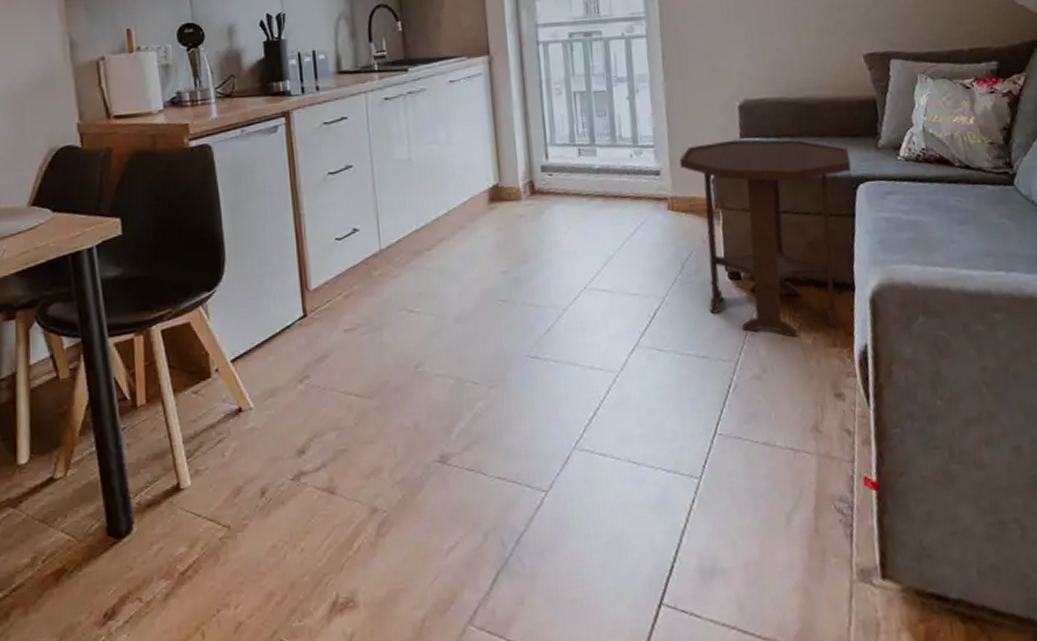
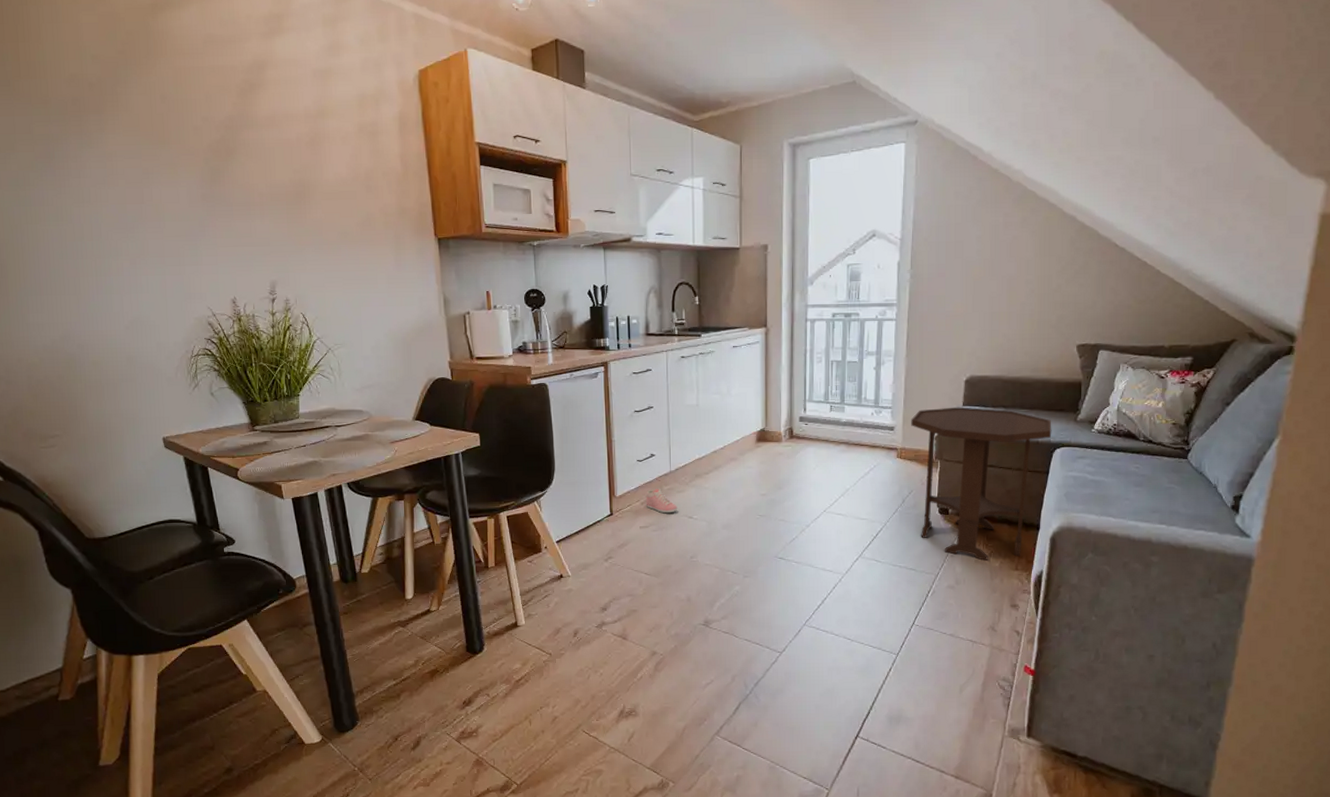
sneaker: none [349,275,393,309] -> present [645,489,677,514]

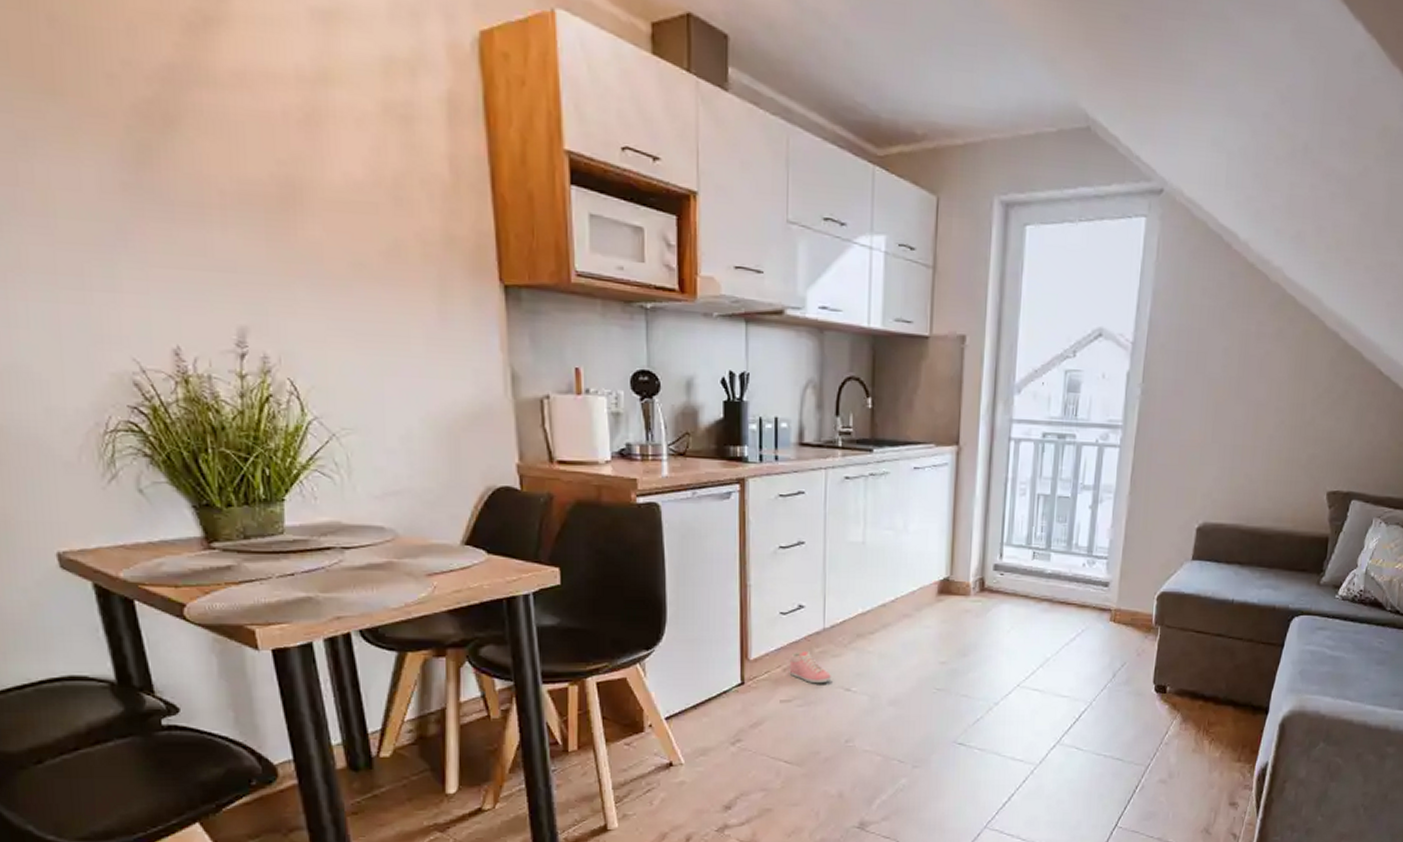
side table: present [911,407,1052,561] -> none [1129,560,1292,750]

